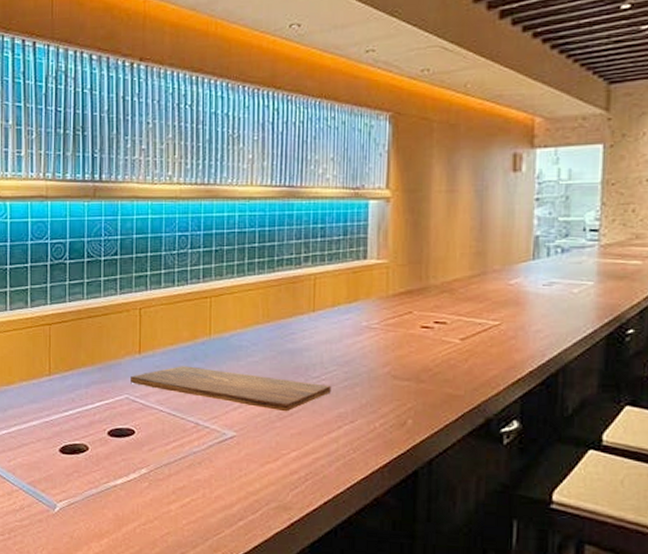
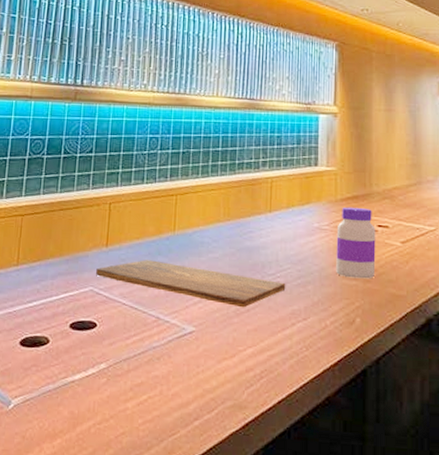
jar: none [386,303,432,379] -> present [336,207,376,279]

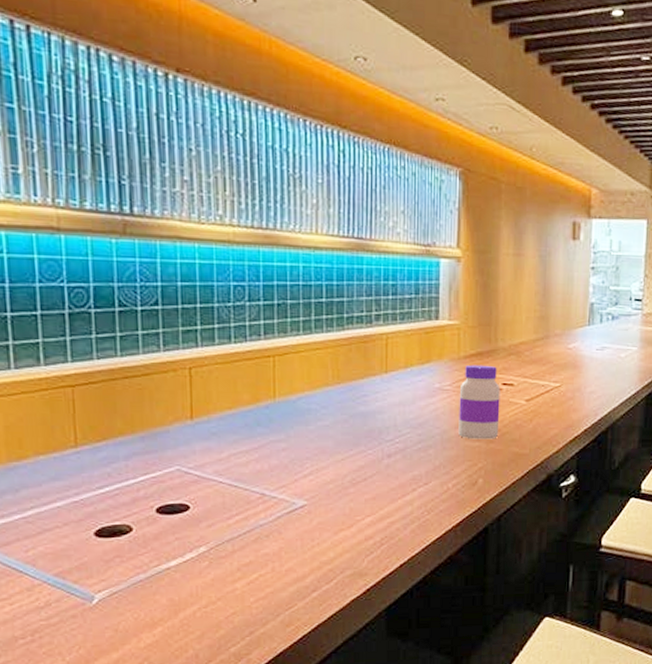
cutting board: present [96,260,286,308] -> none [182,432,405,477]

